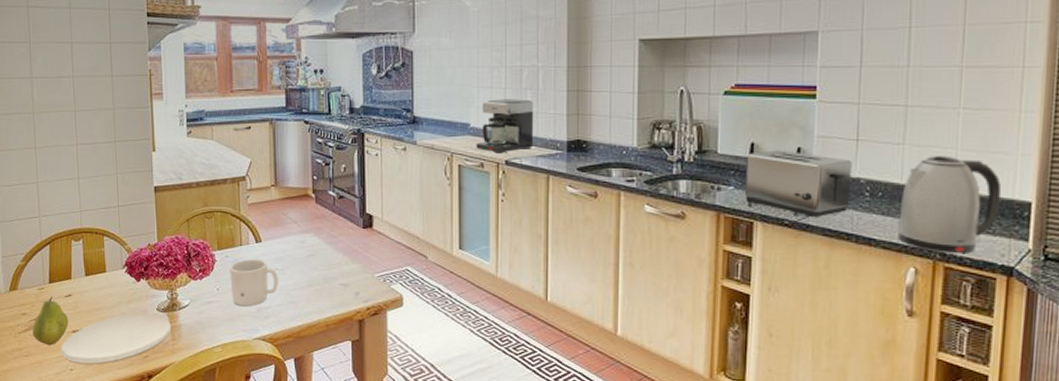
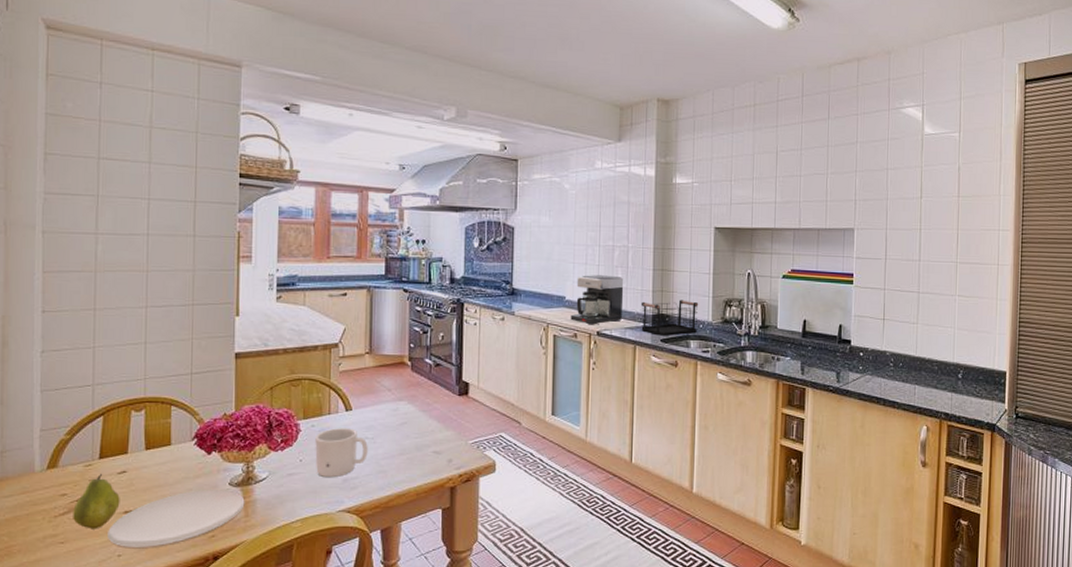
dish rack: none [553,123,621,164] -> present [640,299,699,336]
toaster: present [744,150,852,218] -> none [798,326,880,385]
kettle: present [898,156,1002,254] -> none [914,334,986,414]

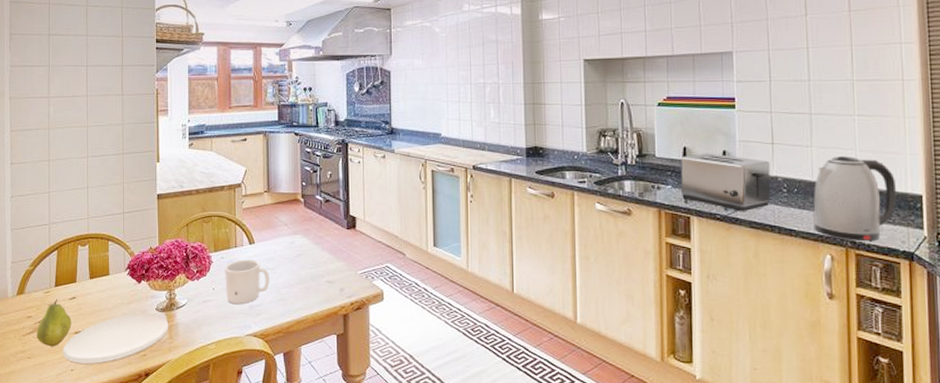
coffee maker: present [570,275,624,325] -> none [447,111,497,160]
dish rack: present [640,299,699,336] -> none [514,132,572,168]
toaster: none [798,326,880,385] -> present [680,153,771,212]
kettle: none [914,334,986,414] -> present [813,156,897,242]

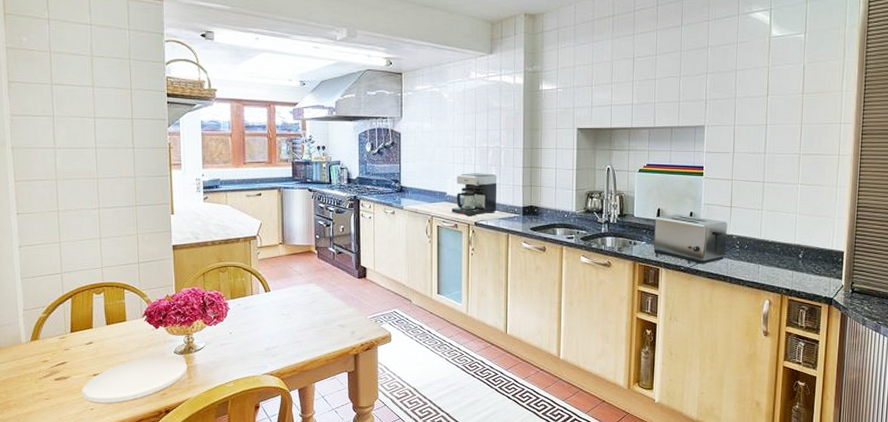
fruit: present [37,298,72,347] -> none [53,344,90,389]
mug: present [225,260,270,305] -> none [241,306,285,347]
coffee maker: none [447,111,497,160] -> present [451,173,498,217]
kettle: present [813,156,897,242] -> none [758,219,825,290]

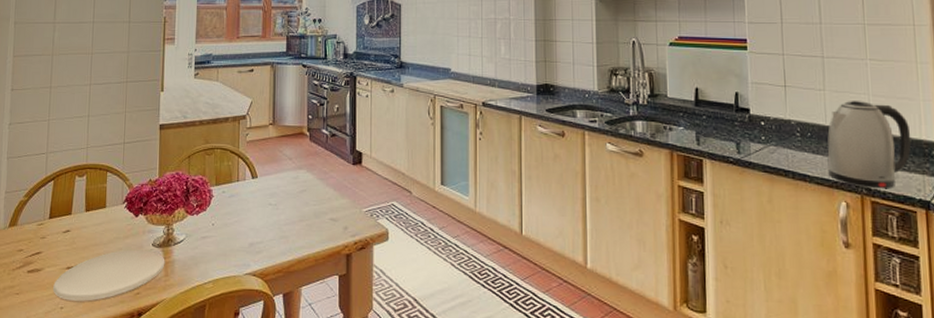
coffee maker: present [451,173,498,217] -> none [456,47,507,96]
toaster: present [653,214,728,265] -> none [692,94,784,156]
kettle: none [758,219,825,290] -> present [827,101,911,189]

